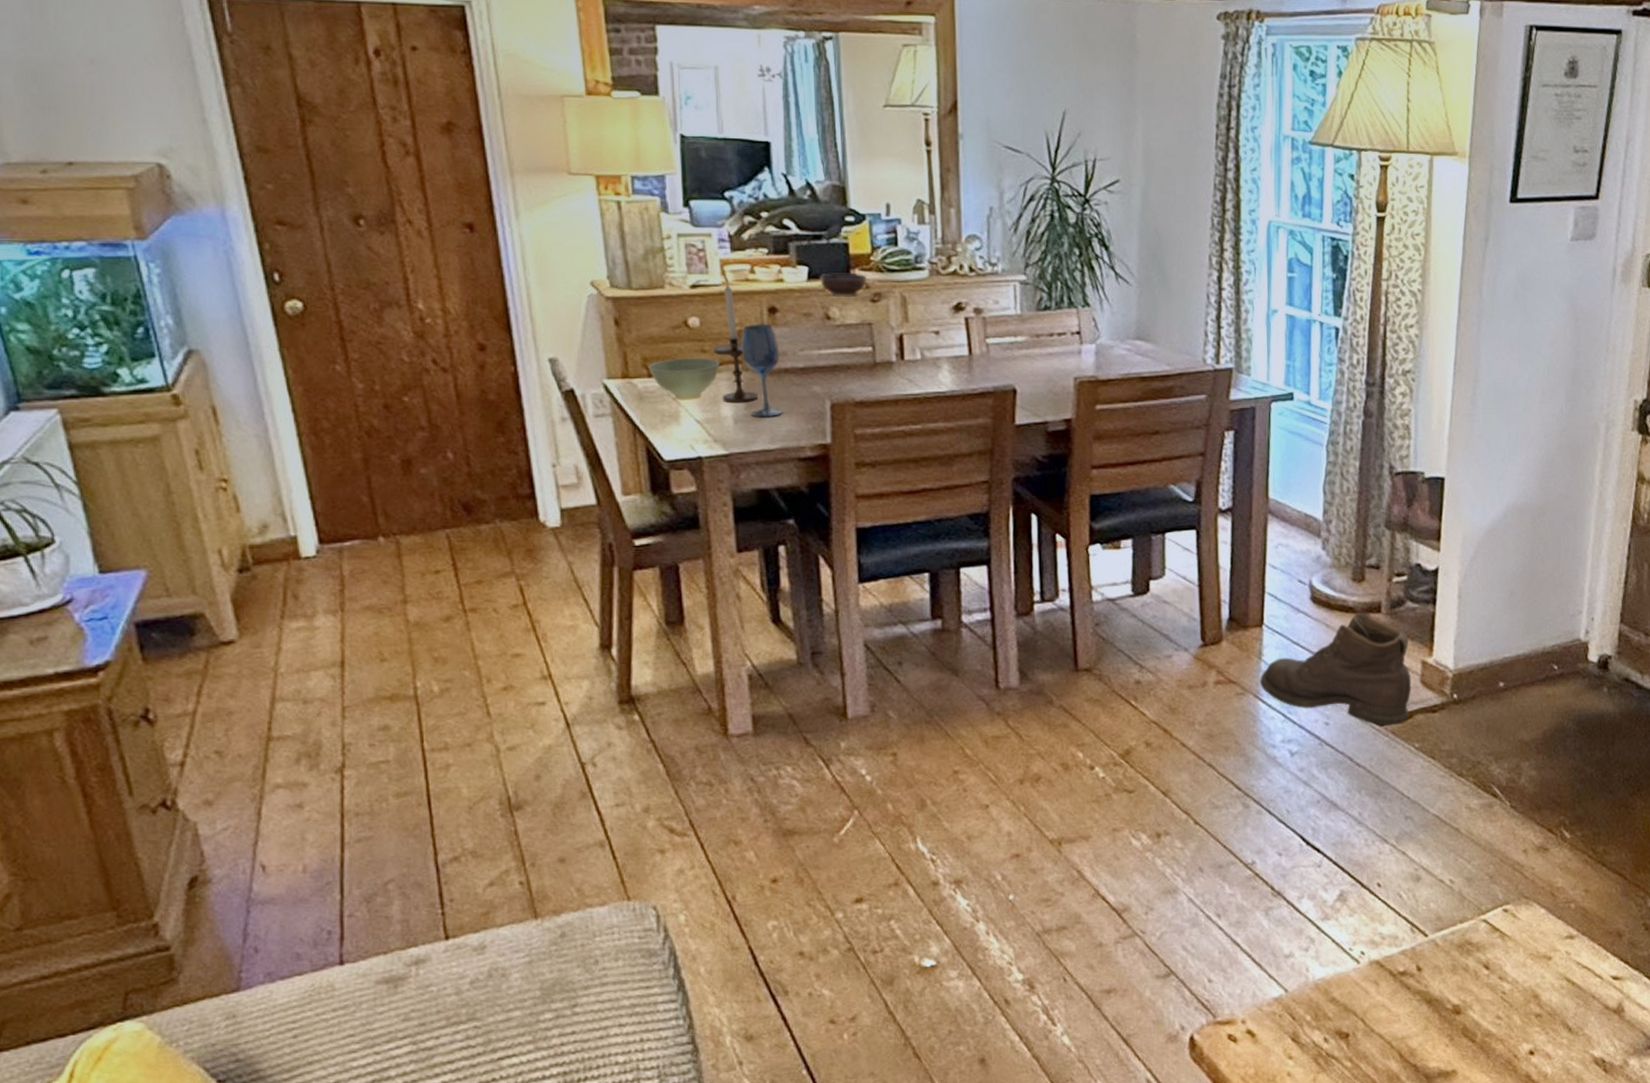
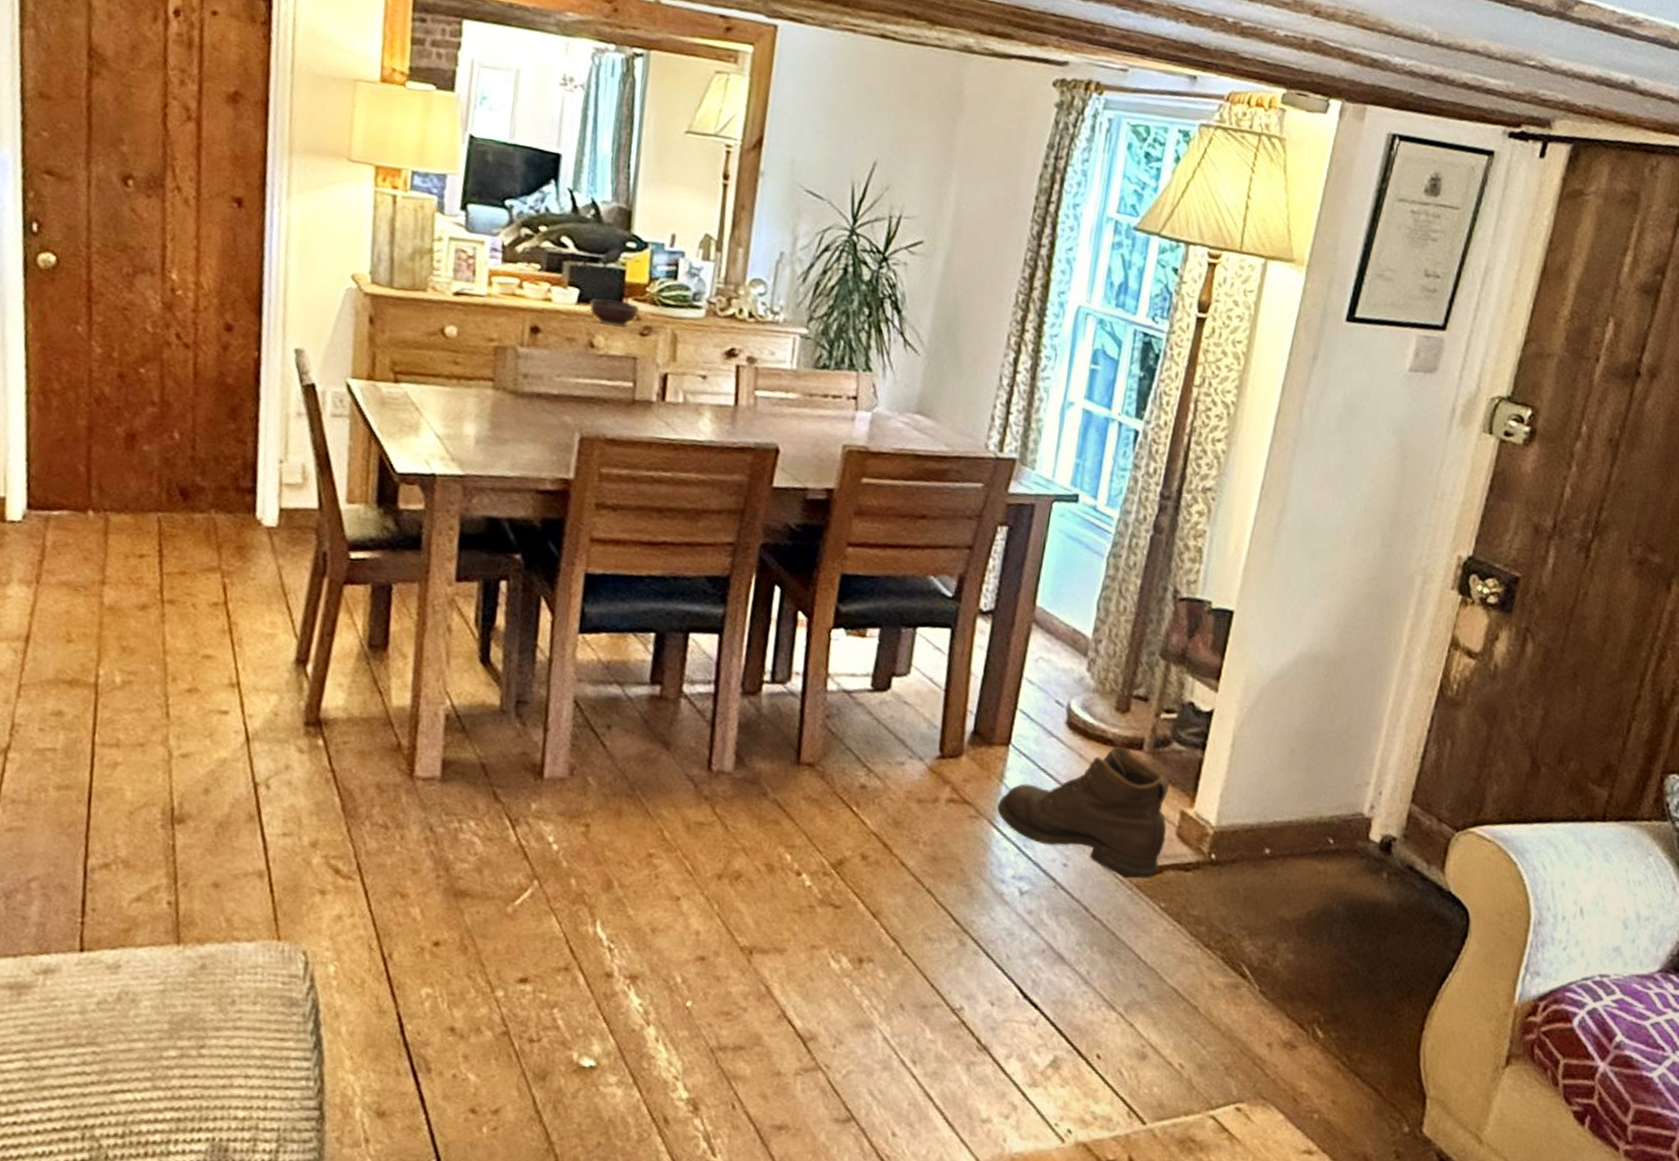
bowl: present [648,357,720,400] -> none [395,366,471,413]
candlestick: present [713,272,758,403] -> none [466,283,506,424]
wineglass: present [741,324,783,418] -> none [494,342,535,442]

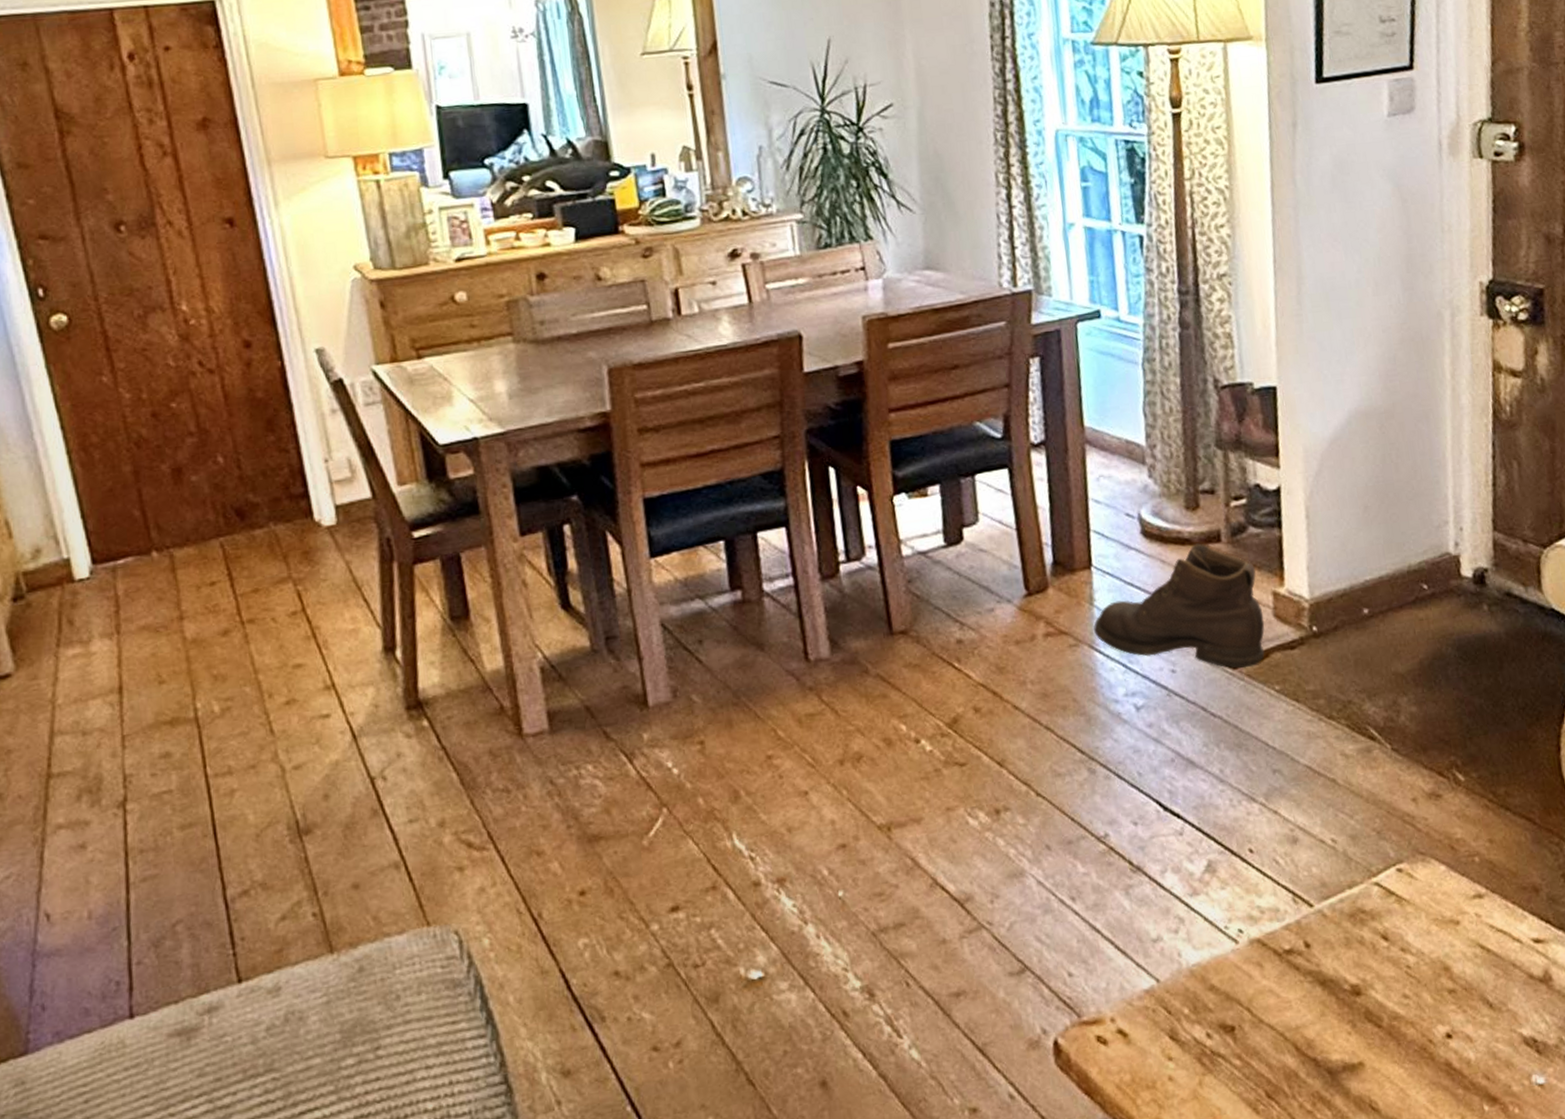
bowl: present [588,299,639,326] -> none [587,229,636,255]

